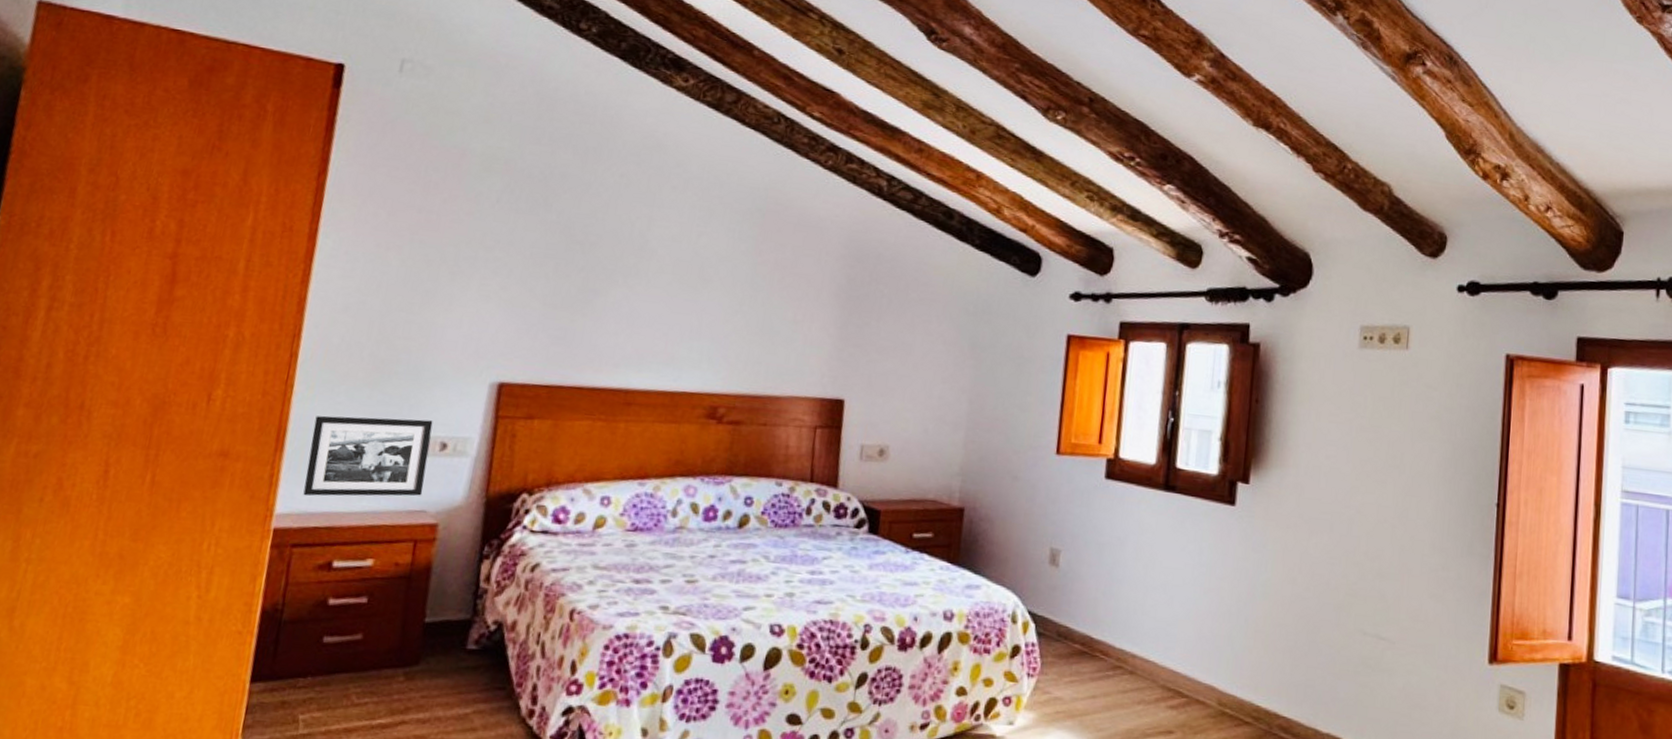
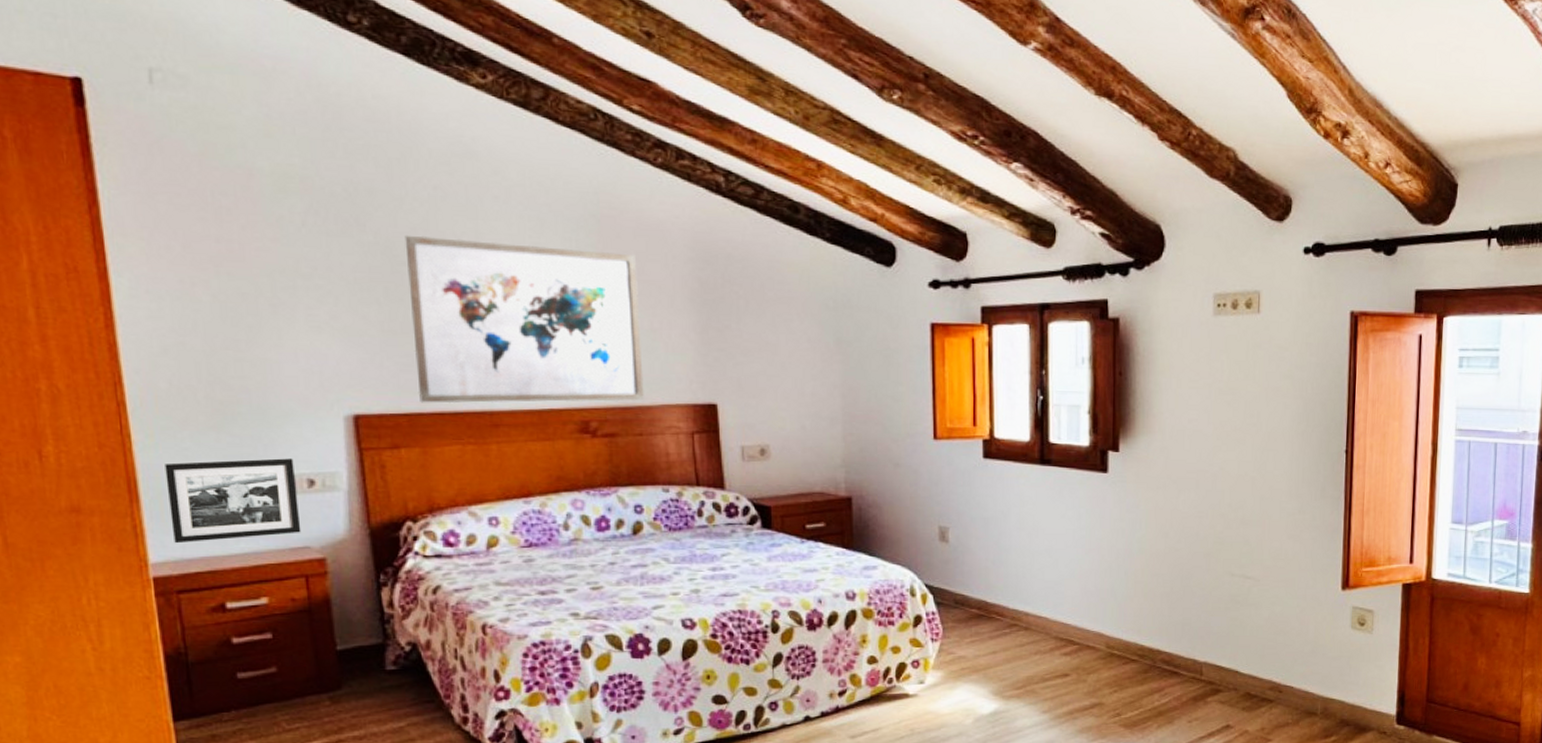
wall art: none [563,217,792,390] -> present [405,235,645,404]

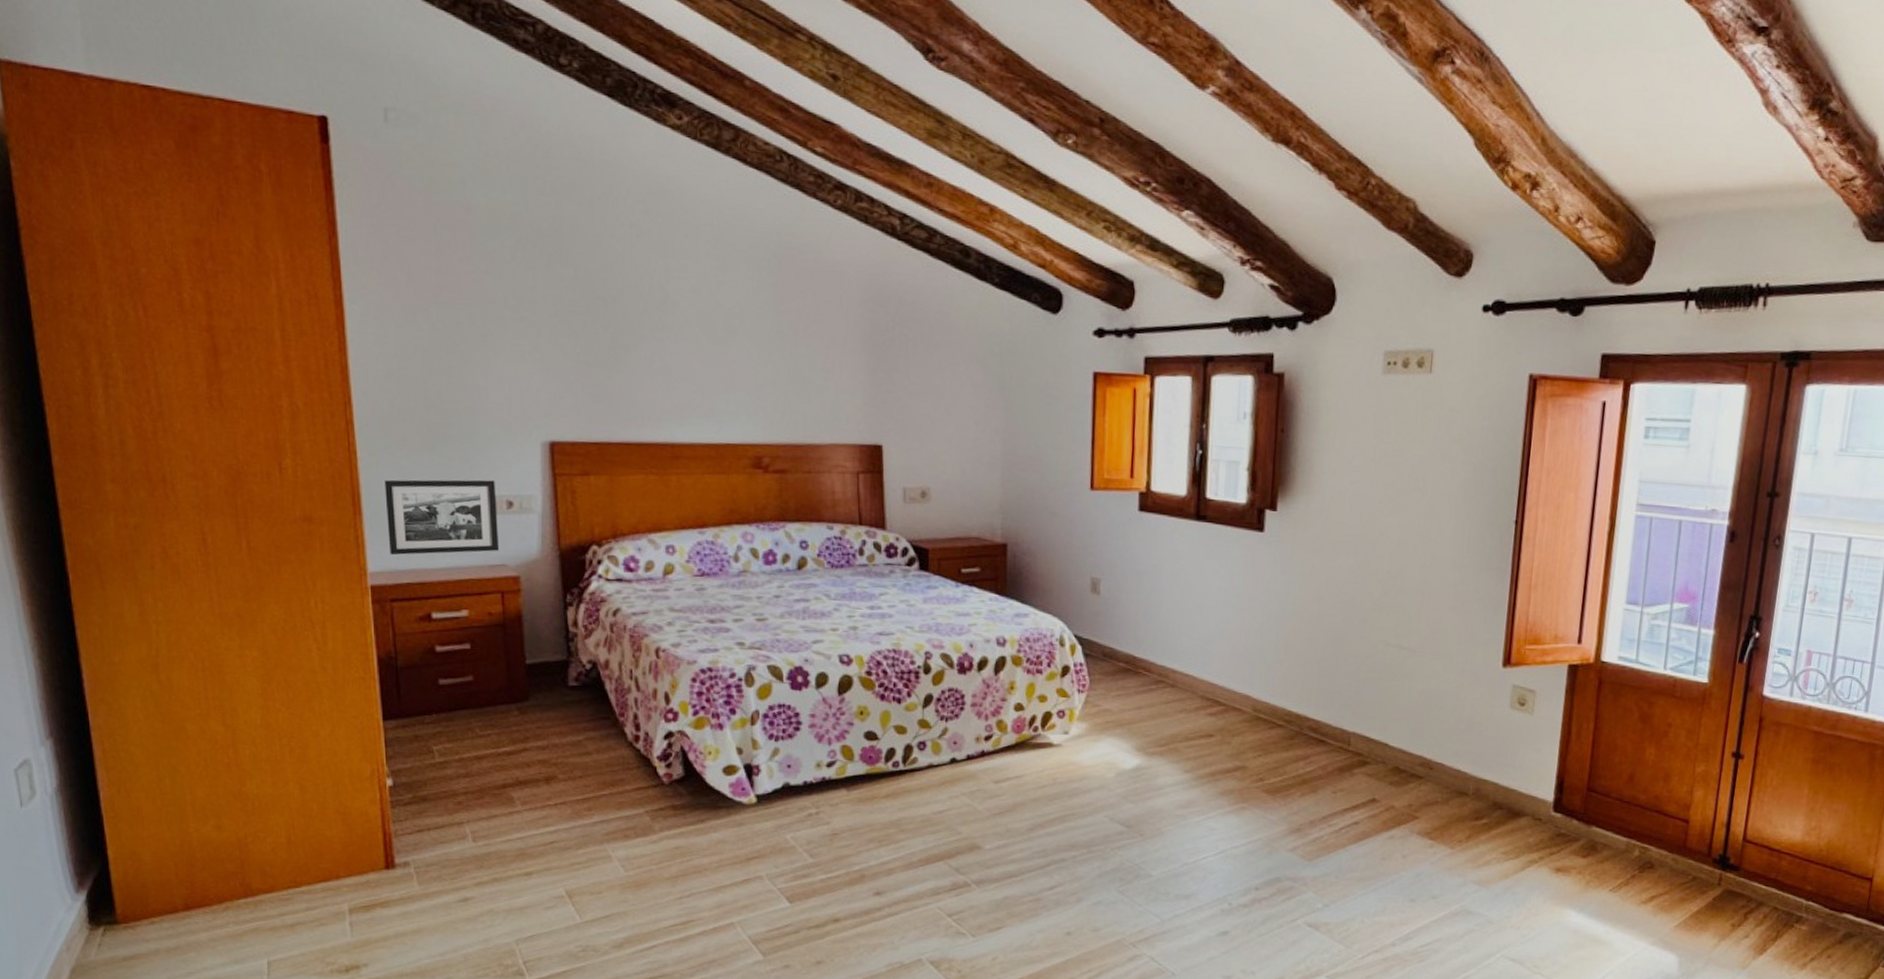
wall art: present [405,235,645,404] -> none [602,271,815,439]

